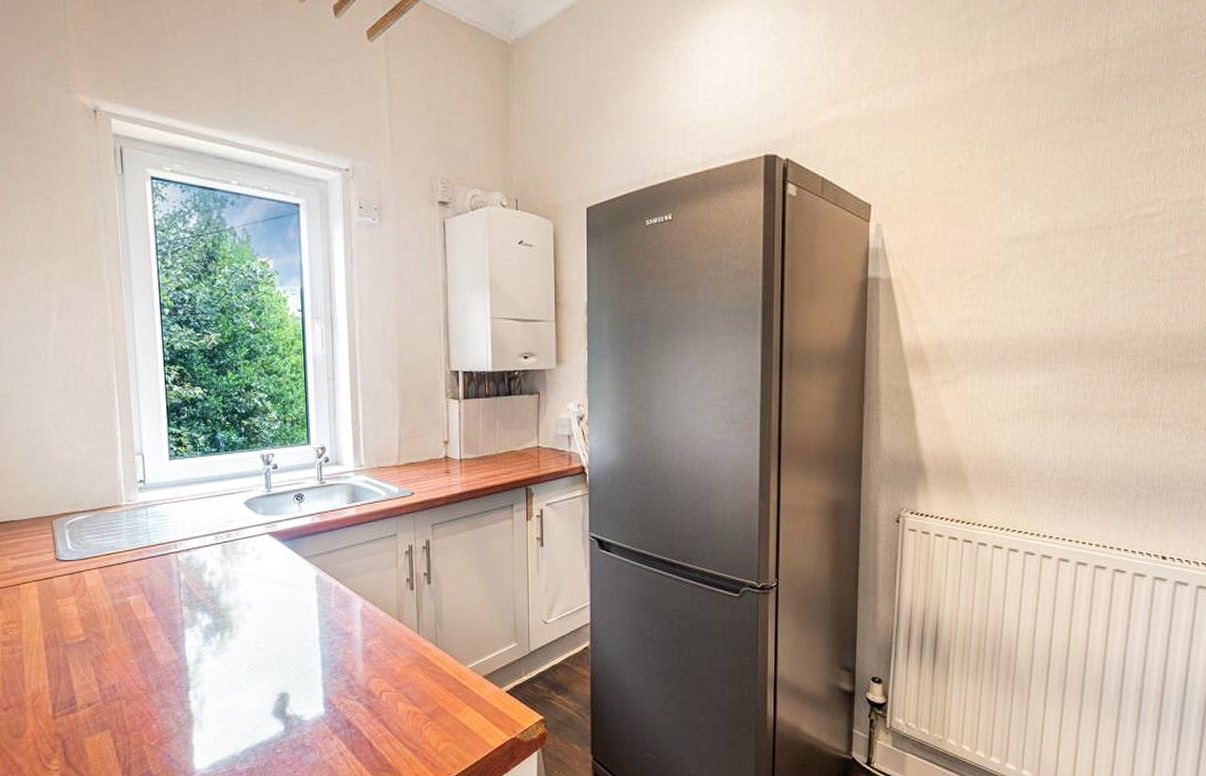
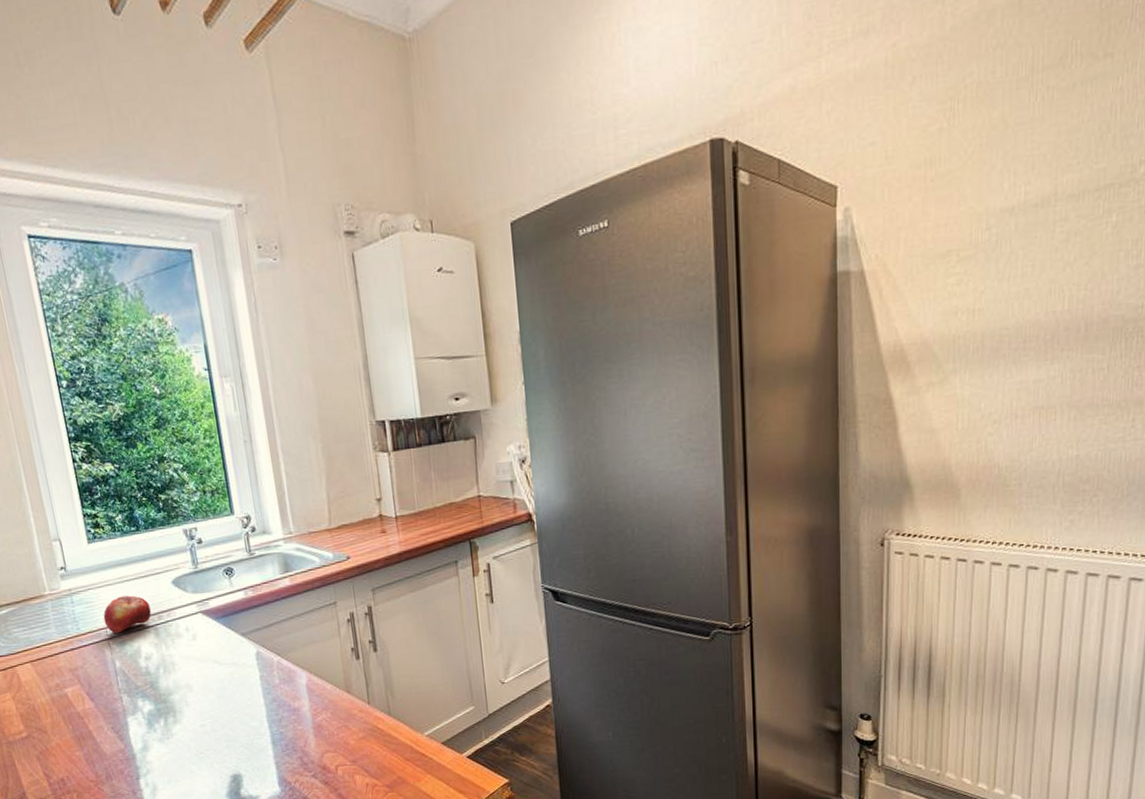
fruit: none [174,512,221,548] -> present [103,595,151,634]

